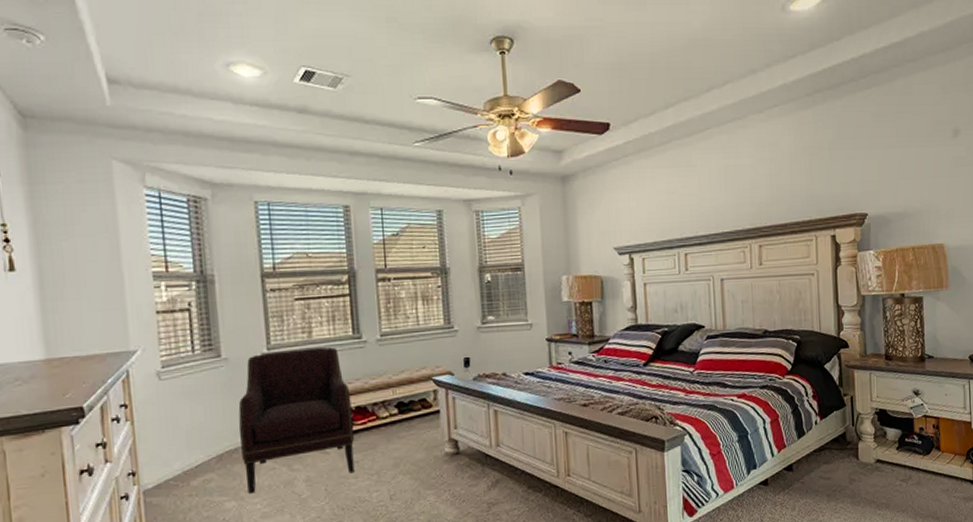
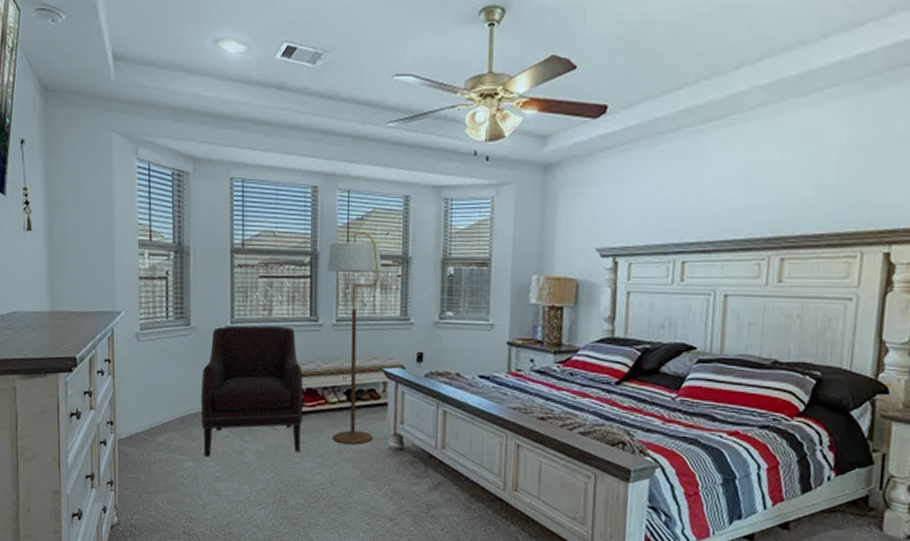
floor lamp: none [365,247,429,458] -> present [326,231,382,445]

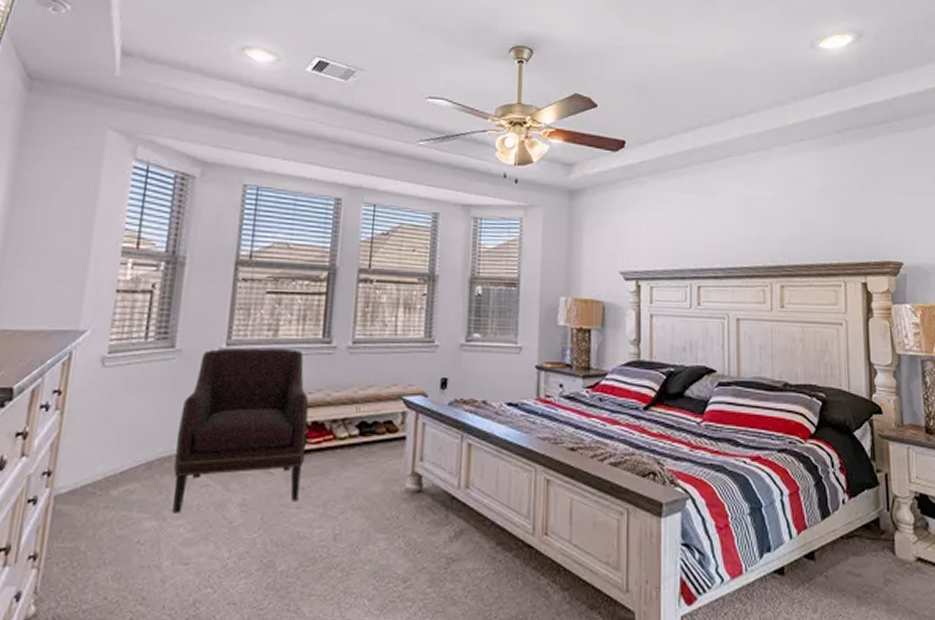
floor lamp: present [326,231,382,445] -> none [338,247,407,489]

